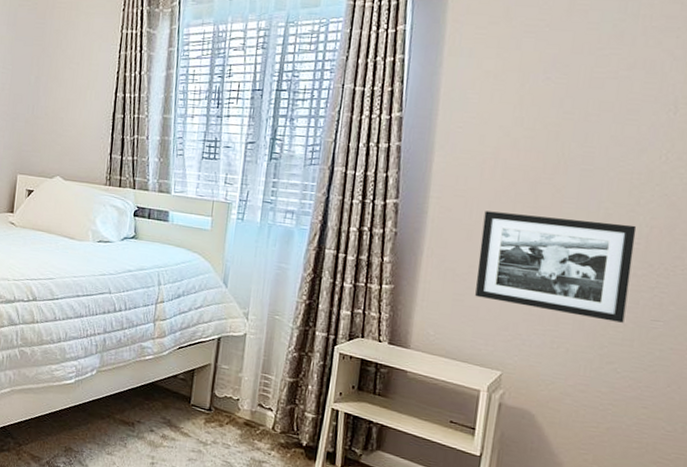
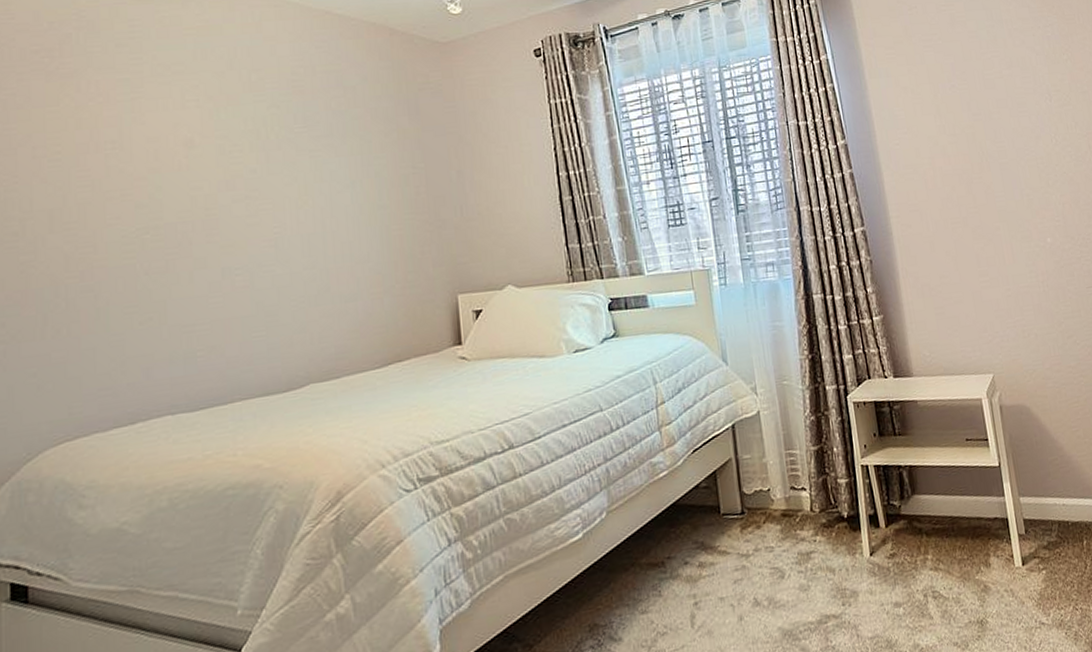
picture frame: present [475,211,637,323] -> none [938,205,1069,306]

